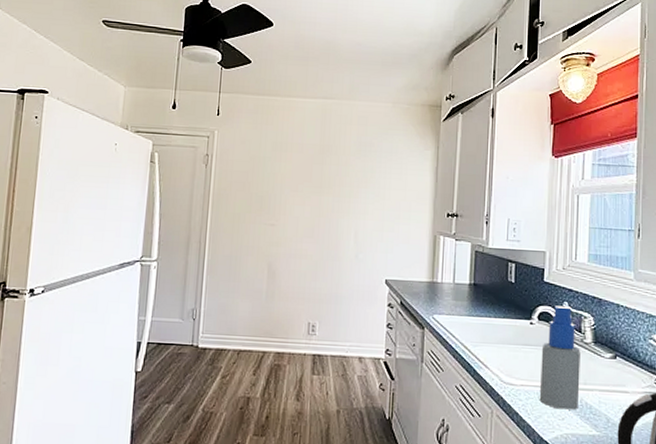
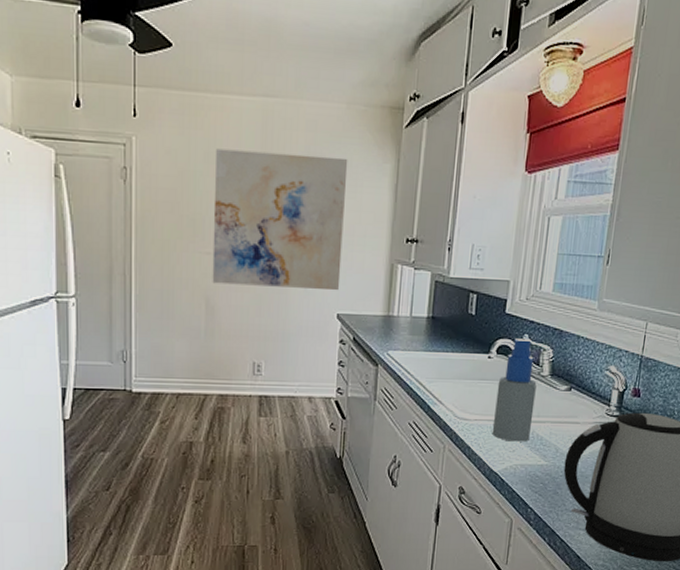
wall art: none [274,139,394,259] -> present [212,148,348,291]

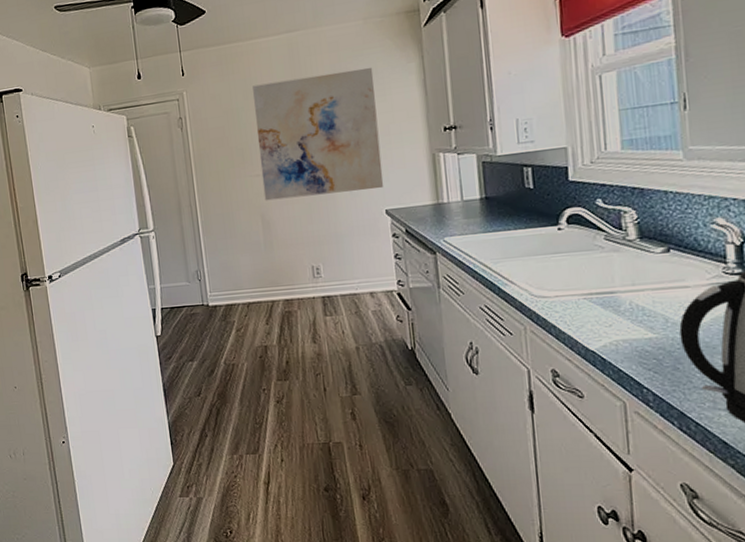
spray bottle: present [492,338,537,442] -> none [575,203,628,316]

